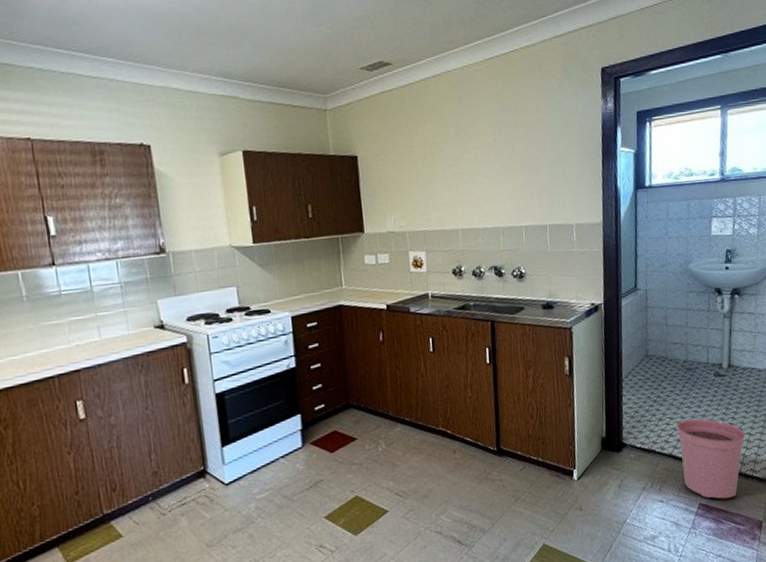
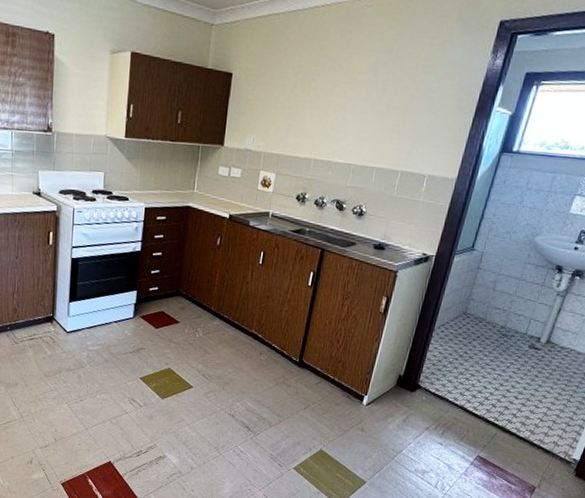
plant pot: present [677,418,746,499] -> none [468,379,545,459]

